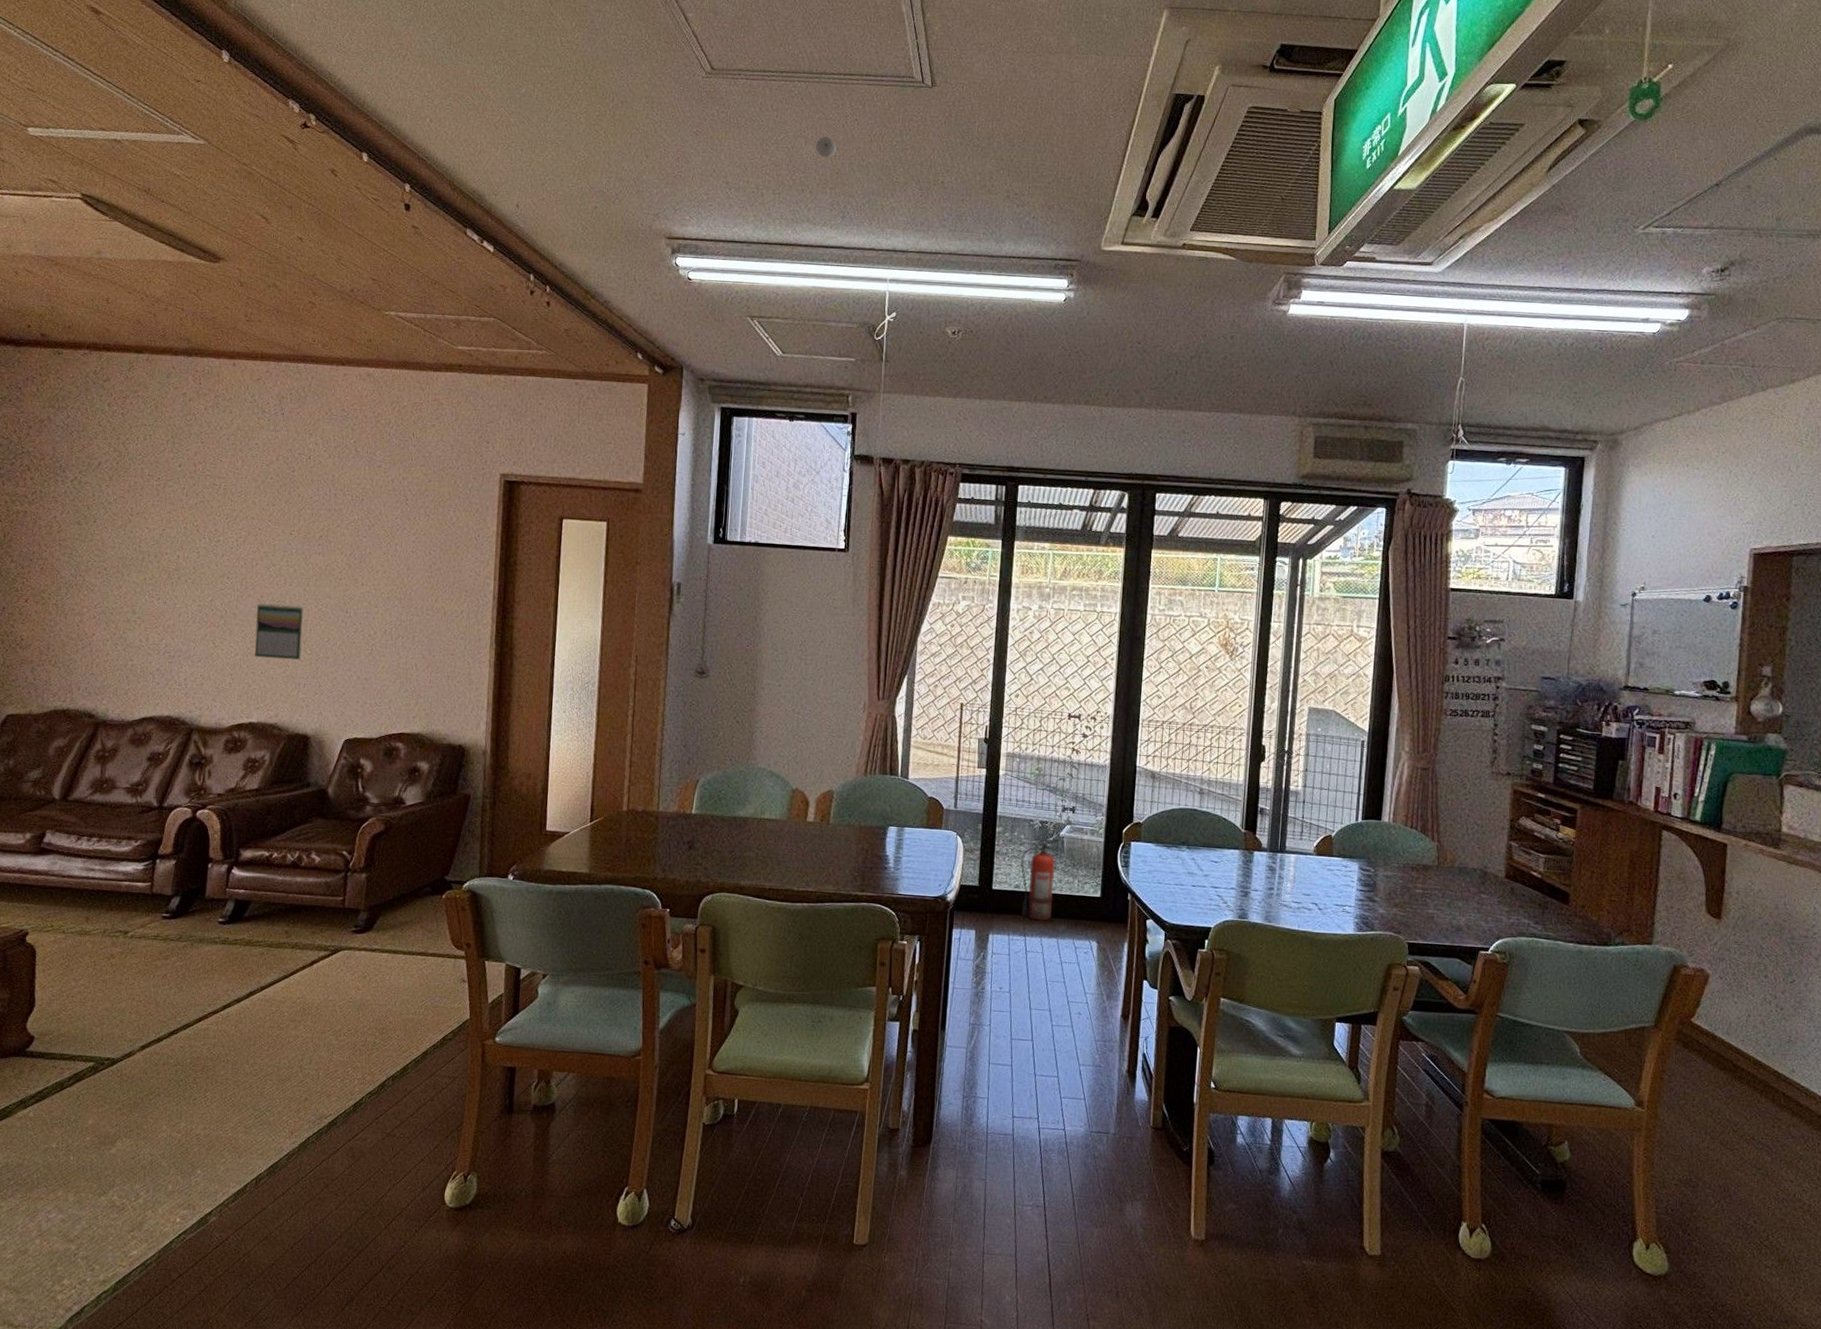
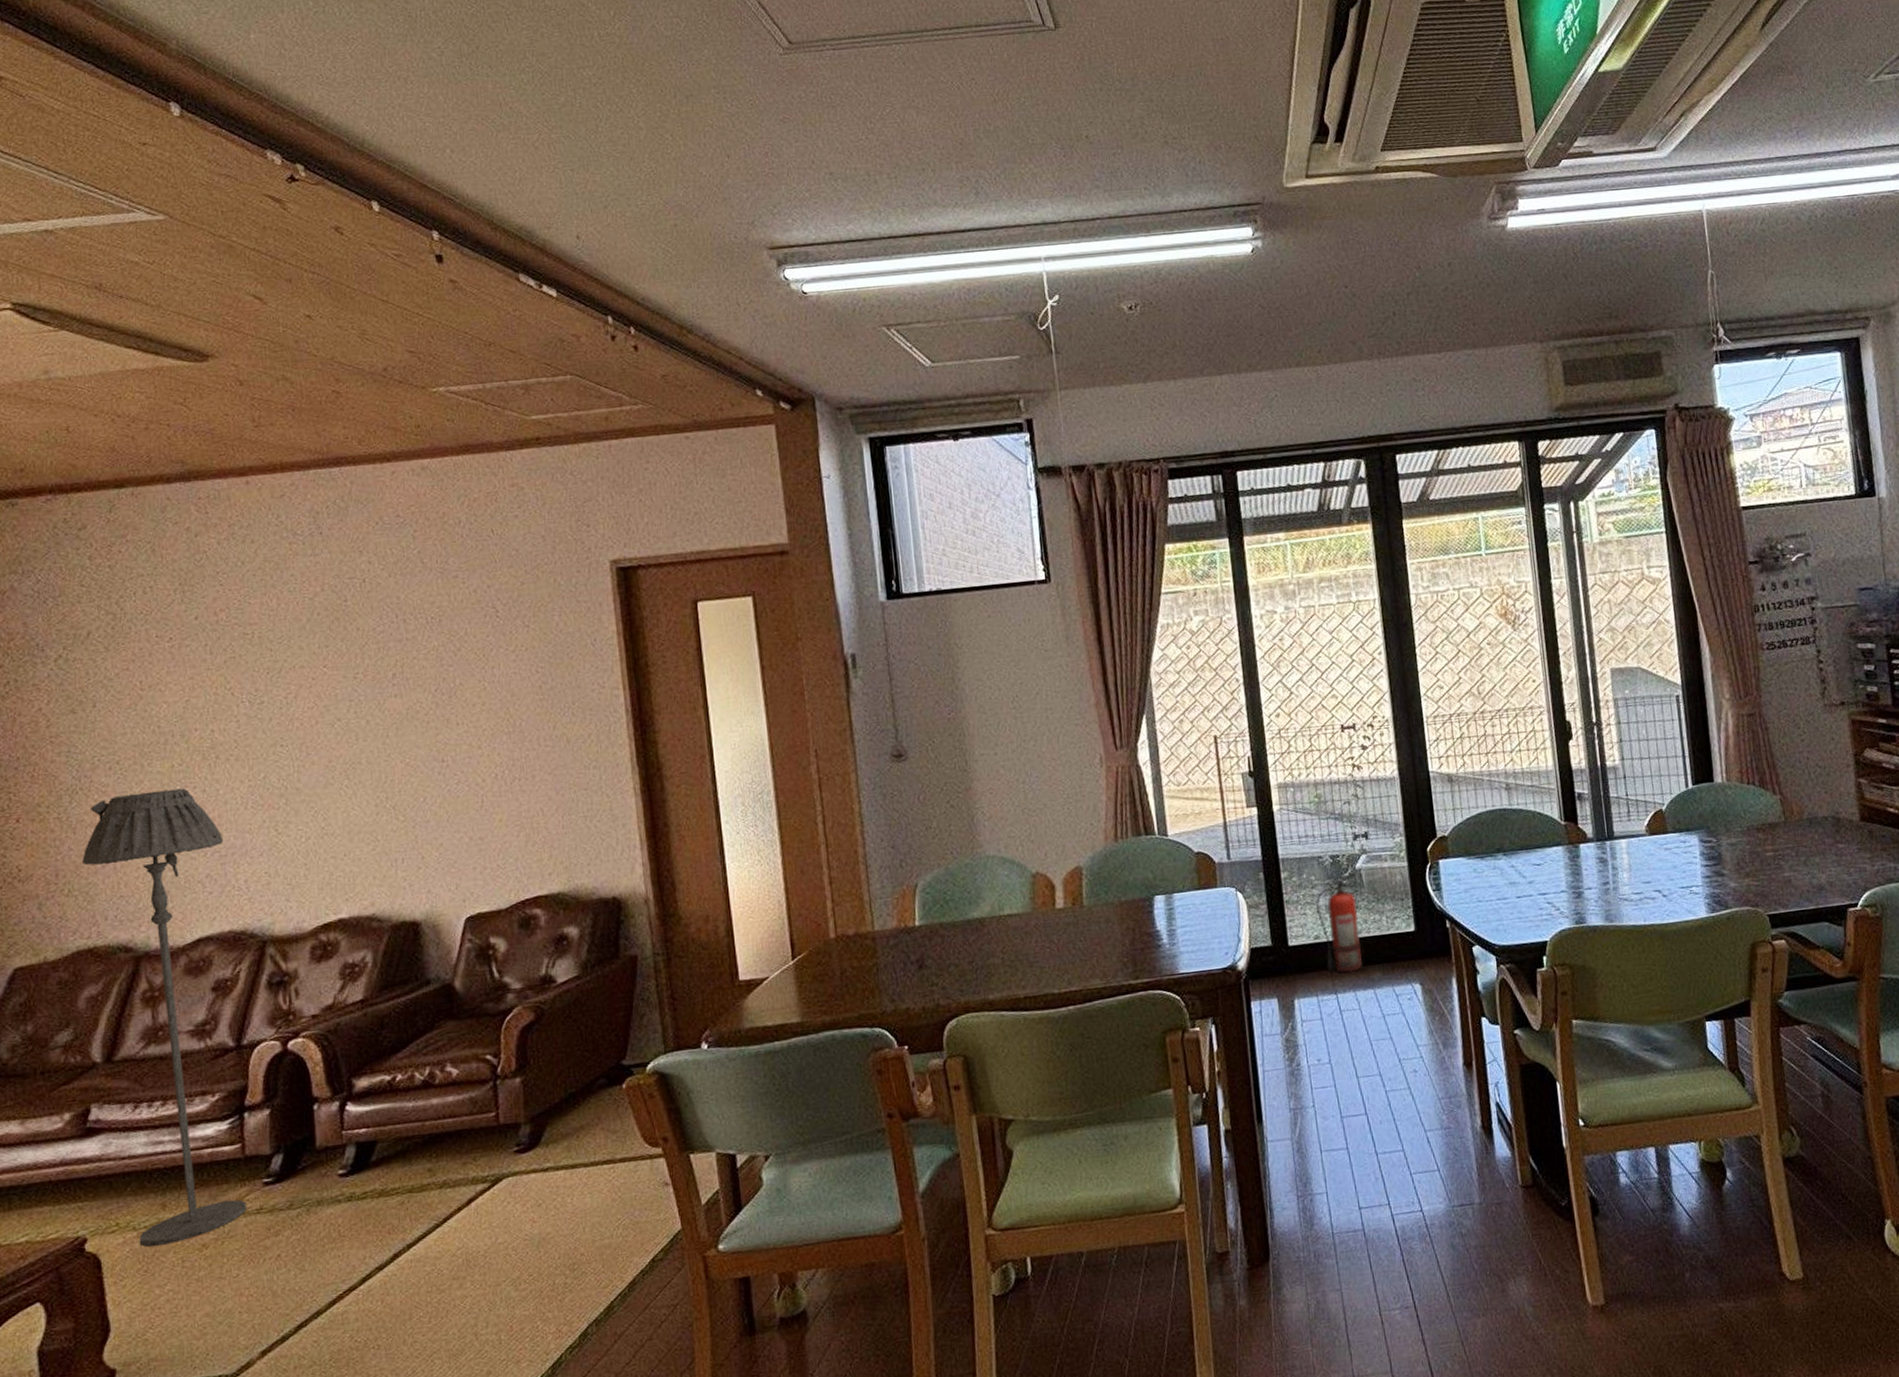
floor lamp: none [65,595,174,950] -> present [82,788,247,1247]
calendar: present [255,603,304,660] -> none [326,764,393,837]
smoke detector: present [815,137,837,159] -> none [929,103,955,129]

